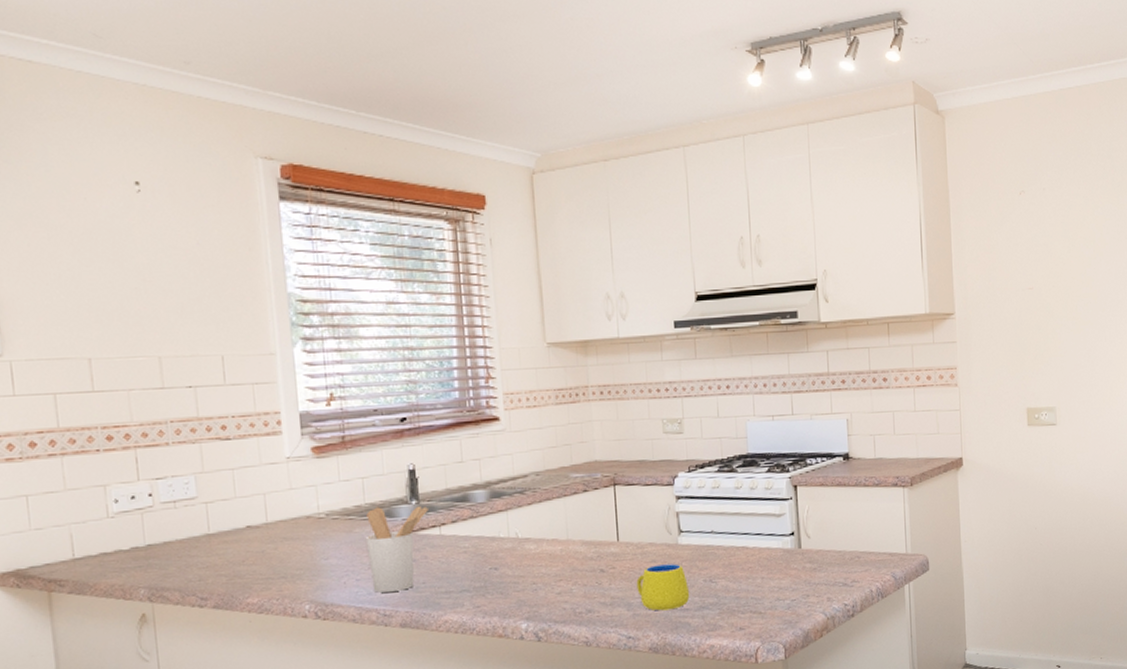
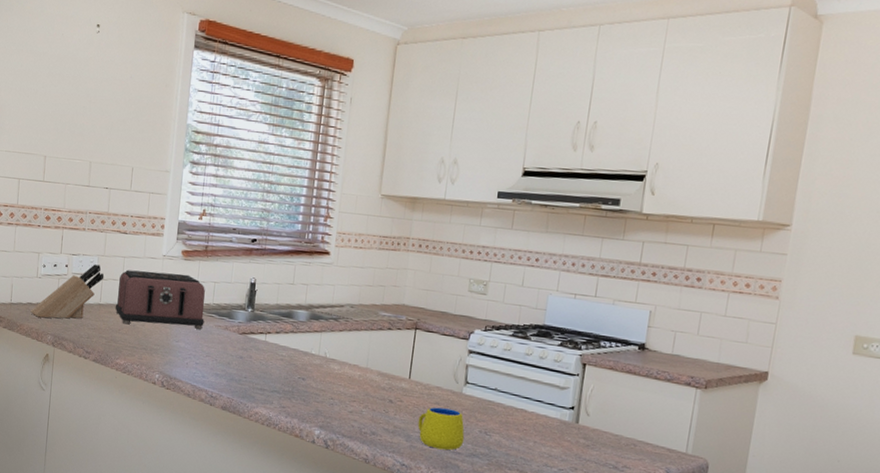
knife block: none [106,485,209,569] -> present [30,264,105,319]
toaster: none [231,475,358,553] -> present [115,269,205,329]
utensil holder: present [365,505,428,593] -> none [206,308,260,380]

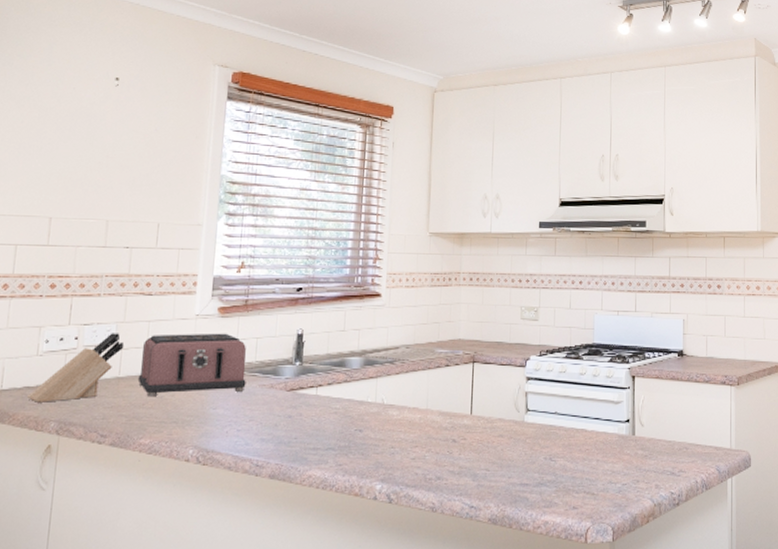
mug: present [417,407,465,450] -> none [483,440,531,484]

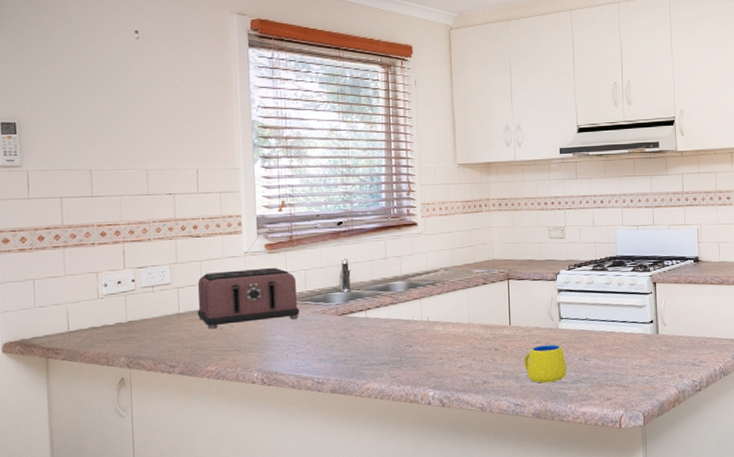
knife block: present [27,333,125,402] -> none [95,273,180,341]
mug: none [483,440,531,484] -> present [524,344,567,383]

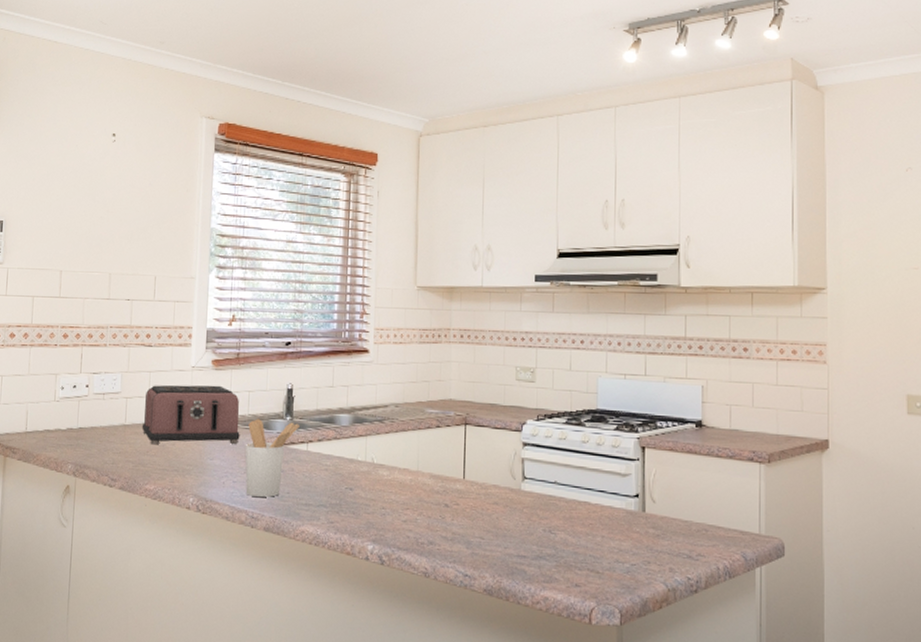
utensil holder: none [305,293,357,364] -> present [245,419,299,497]
mug: present [524,344,567,383] -> none [477,507,529,555]

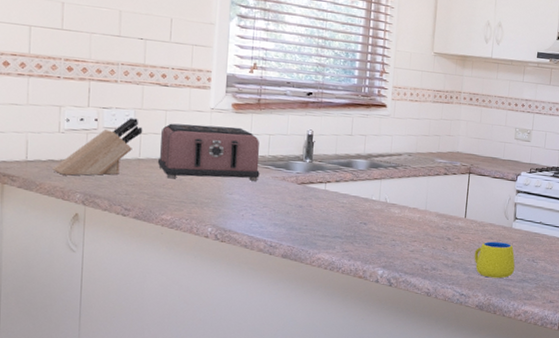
knife block: none [48,382,129,446] -> present [52,118,143,176]
utensil holder: present [245,419,299,497] -> none [264,160,319,229]
mug: none [477,507,529,555] -> present [474,241,515,279]

